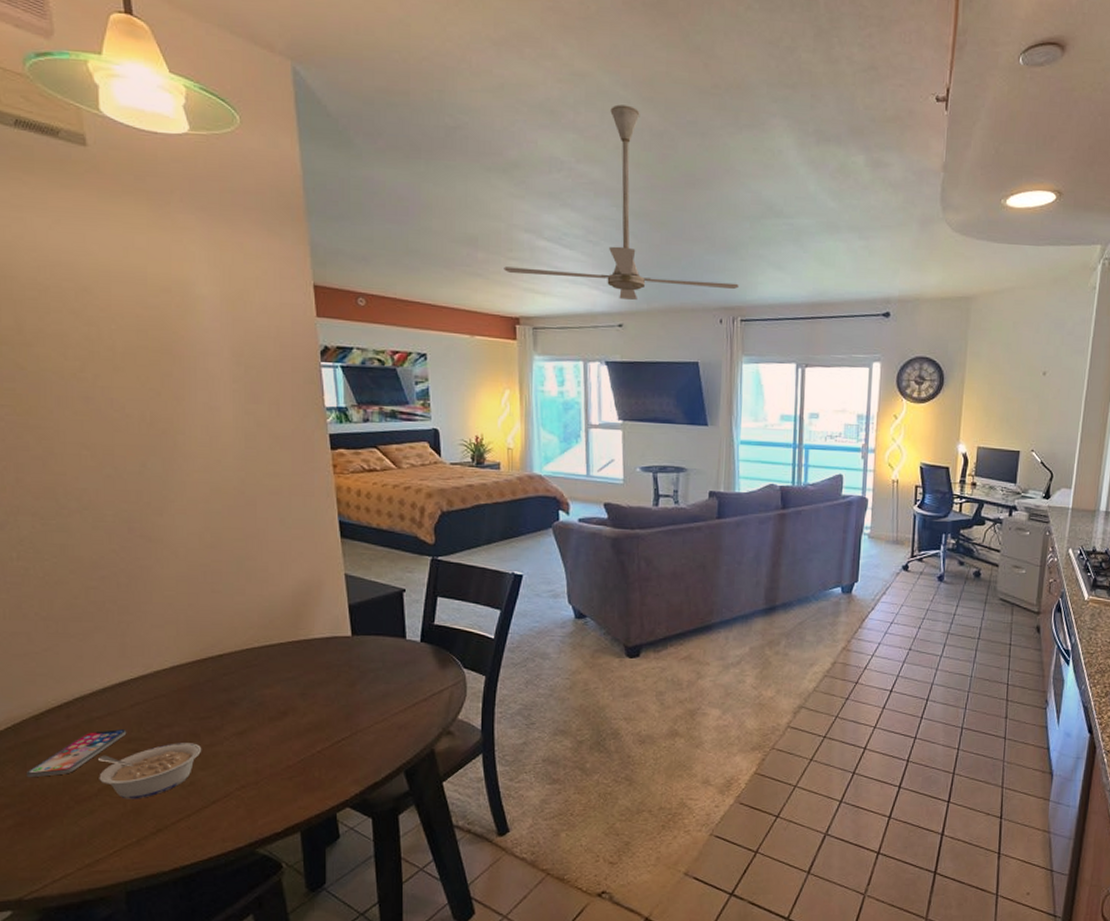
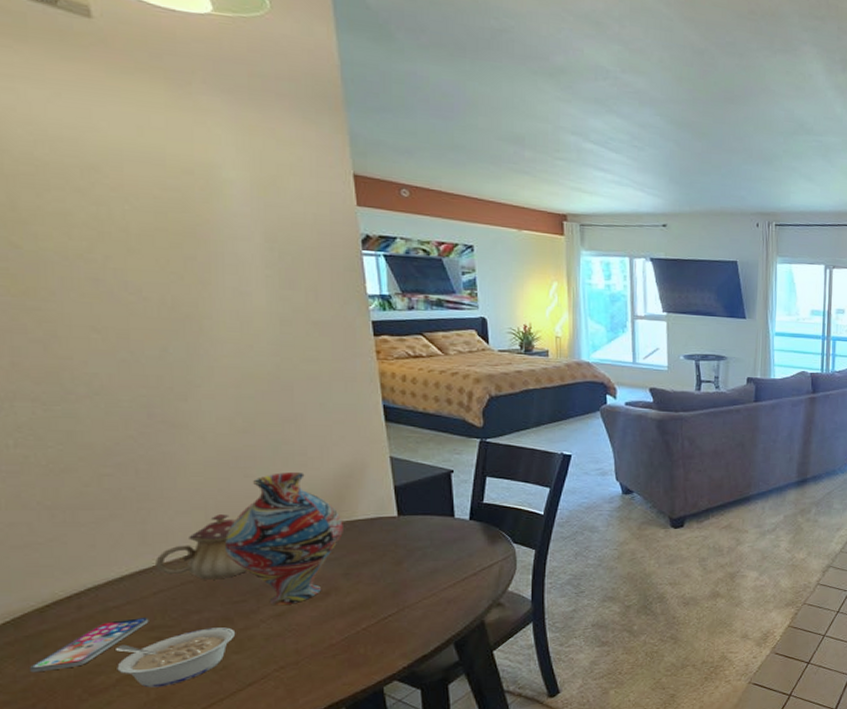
teapot: none [132,629,213,695] -> present [154,514,247,580]
vase: none [194,587,300,724] -> present [225,471,343,606]
ceiling fan: present [504,104,739,300] -> none [551,21,774,202]

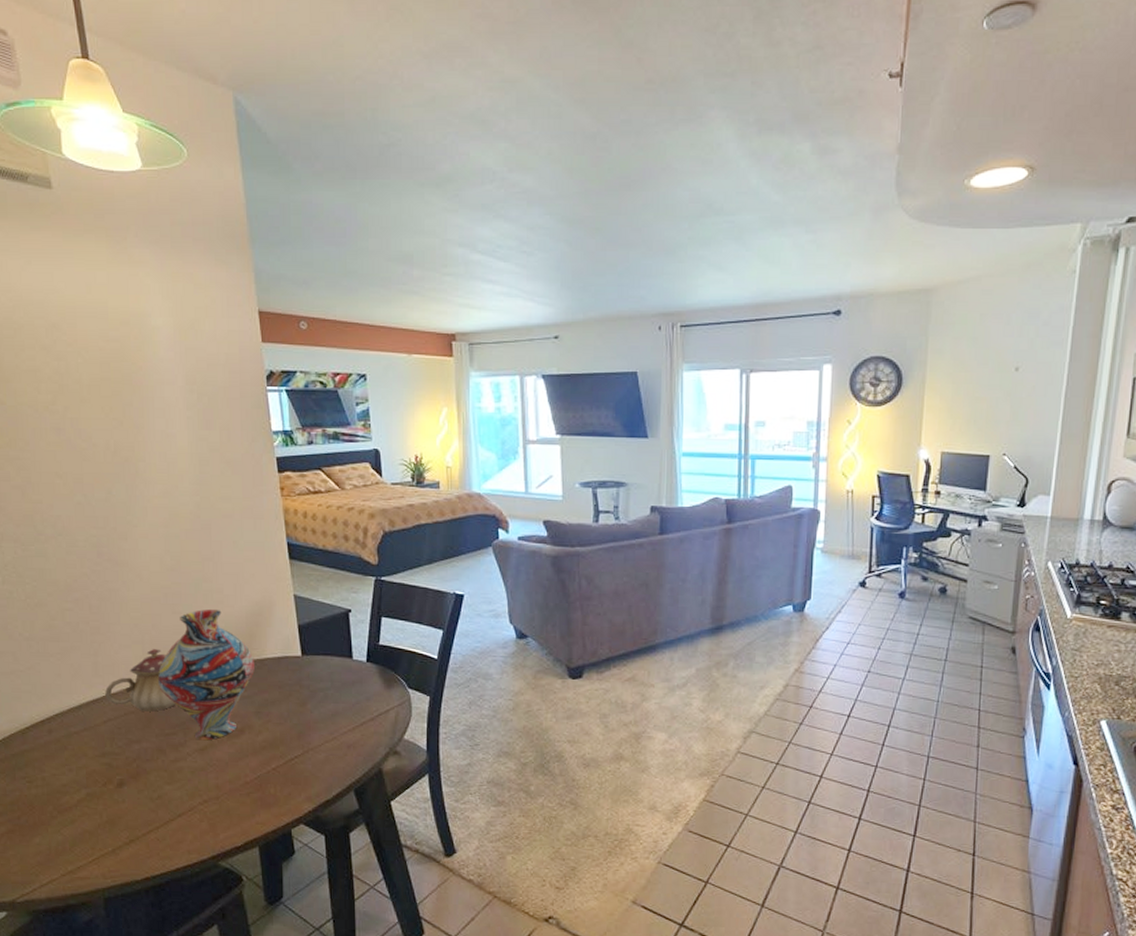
smartphone: present [30,618,149,673] -> none [16,744,101,788]
legume: present [114,627,235,688] -> none [76,758,167,811]

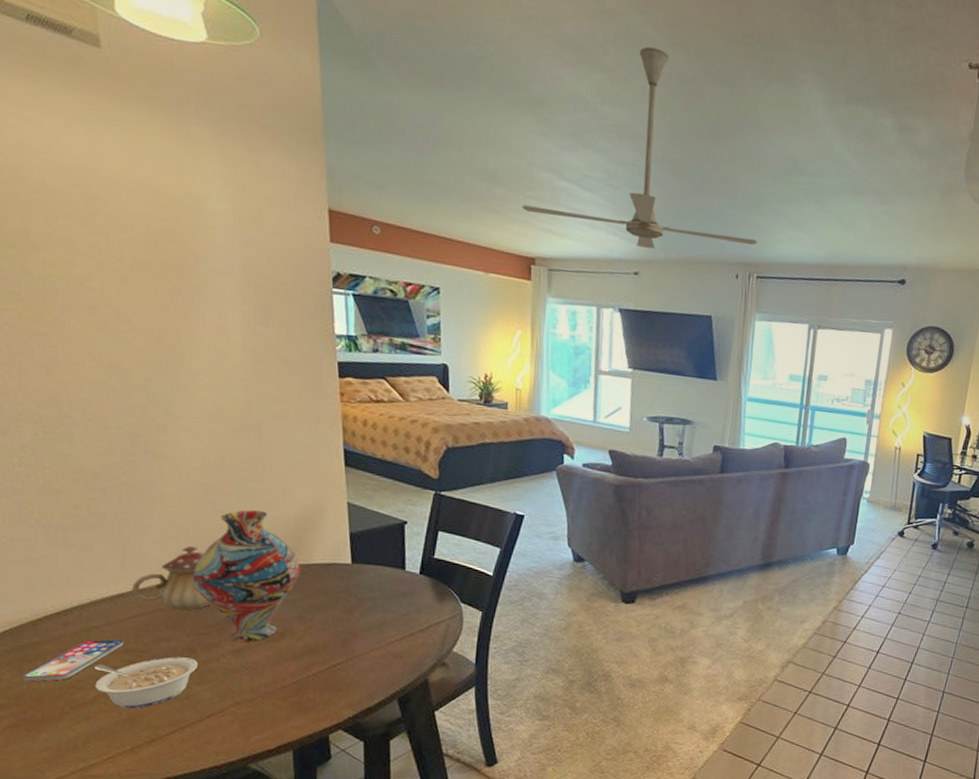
smartphone: none [16,744,101,788] -> present [23,639,124,682]
legume: none [76,758,167,811] -> present [93,656,197,709]
ceiling fan: none [439,109,678,310] -> present [522,46,757,249]

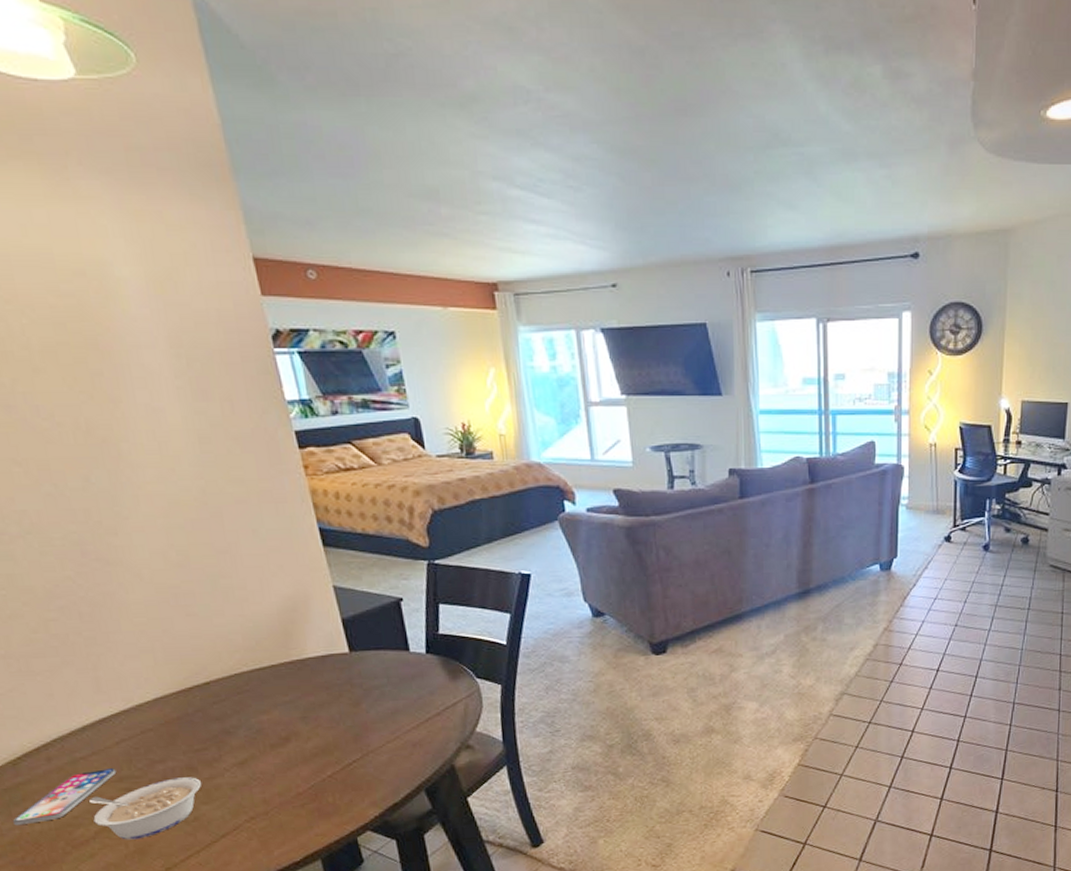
teapot: present [131,546,212,610] -> none [112,657,204,728]
vase: present [193,509,300,643] -> none [177,607,295,754]
ceiling fan: present [522,46,757,249] -> none [473,16,746,254]

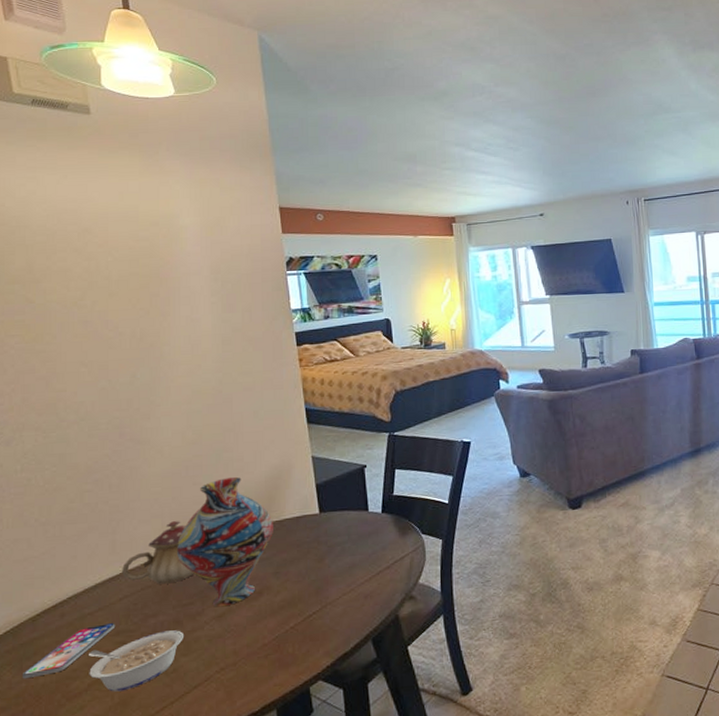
teapot: none [112,657,204,728] -> present [121,521,195,584]
vase: none [177,607,295,754] -> present [177,476,273,607]

